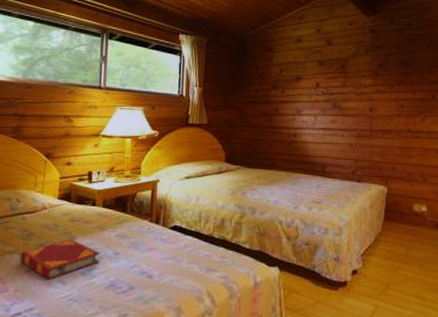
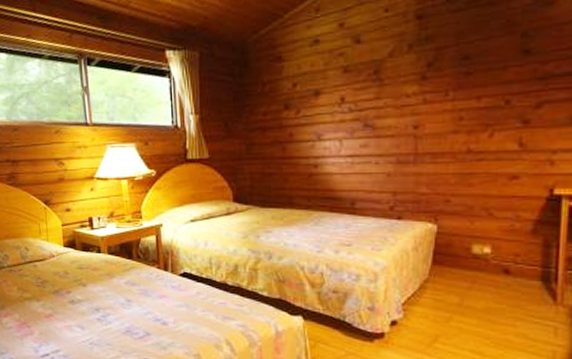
hardback book: present [20,238,100,281] -> none [38,285,113,325]

